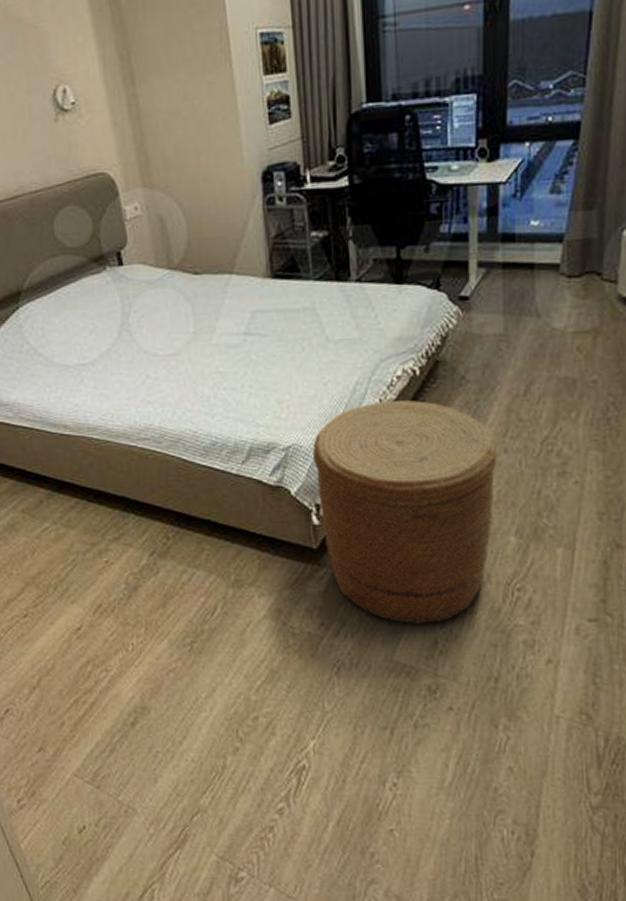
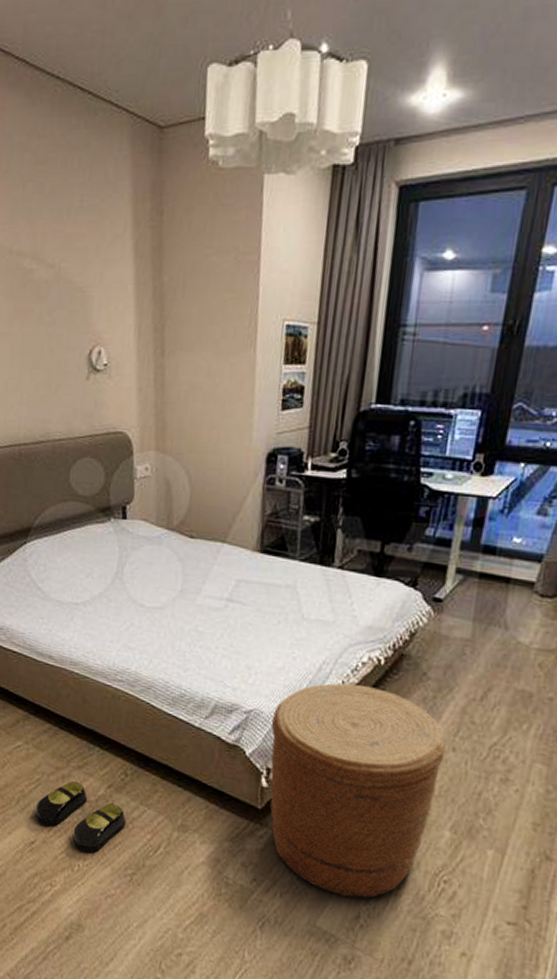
slippers: none [75,554,177,629] -> present [35,780,127,853]

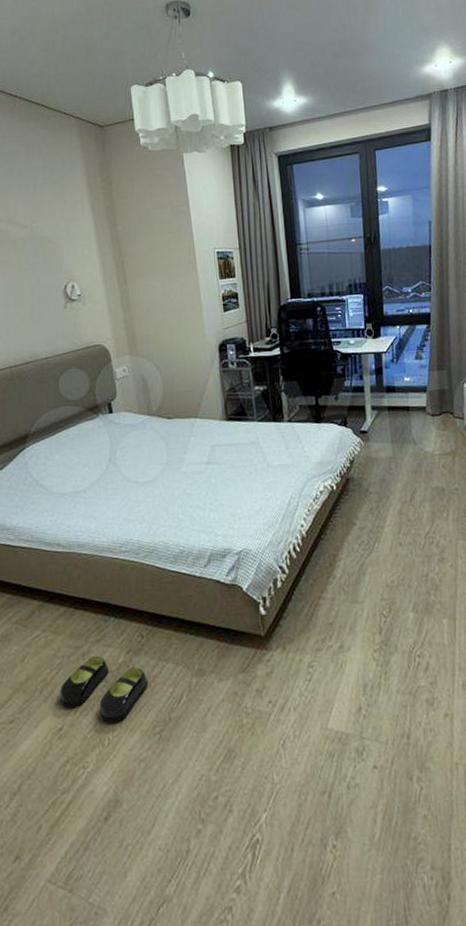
basket: present [269,683,447,899] -> none [259,509,396,694]

